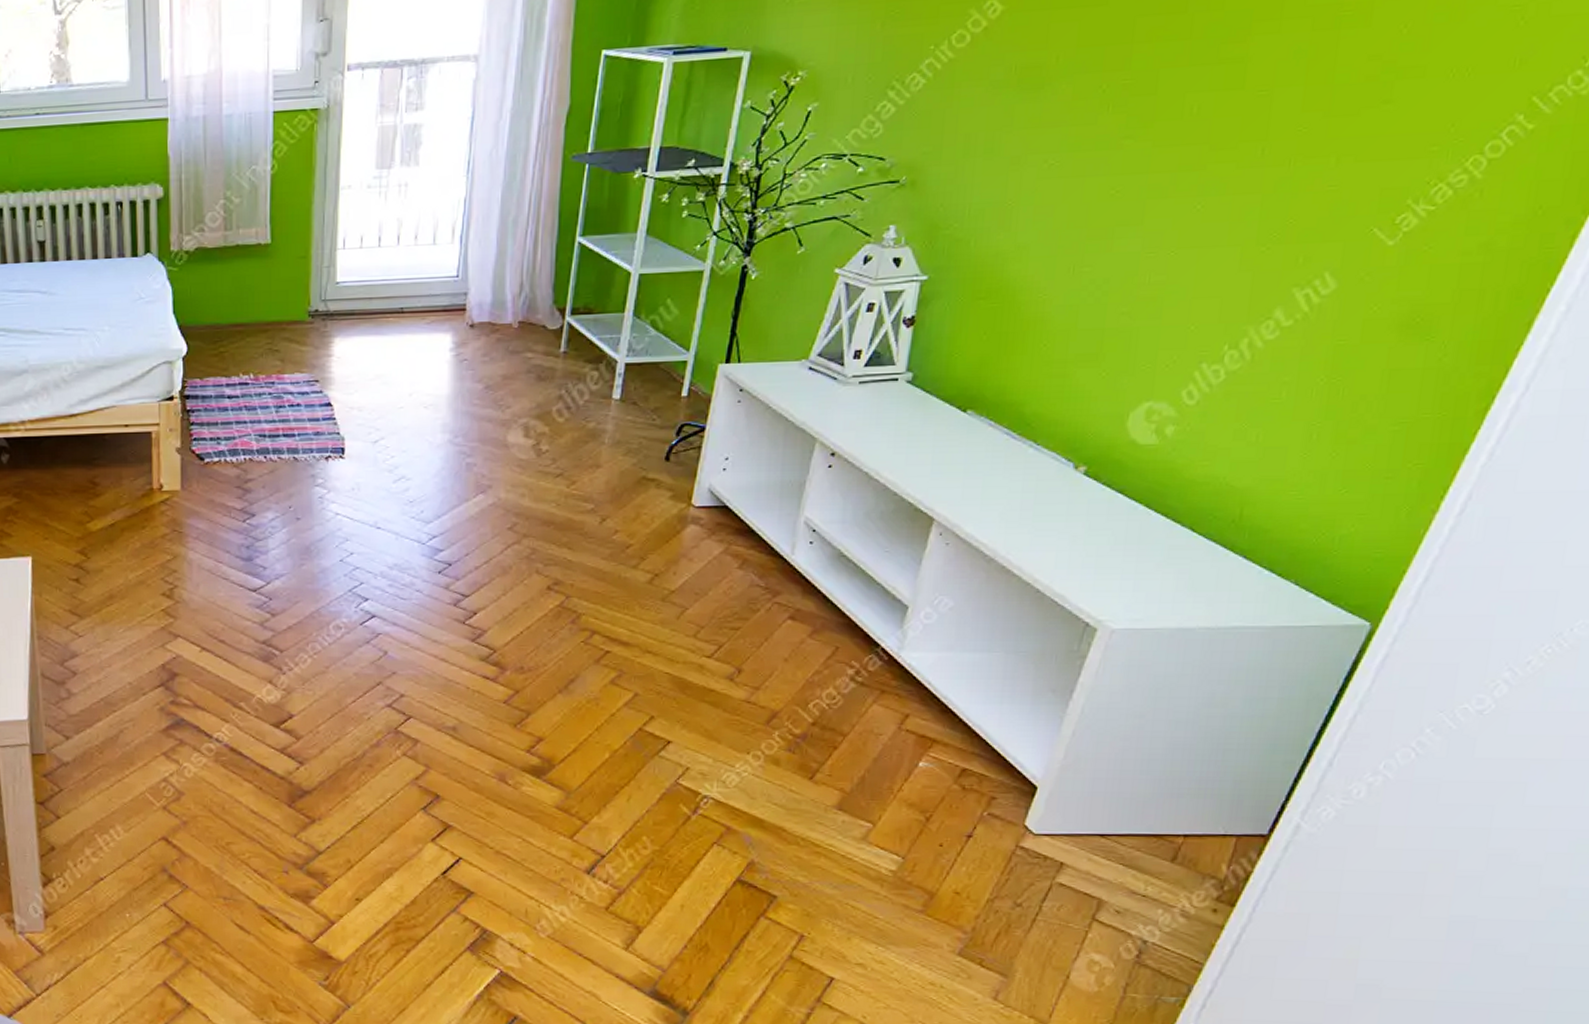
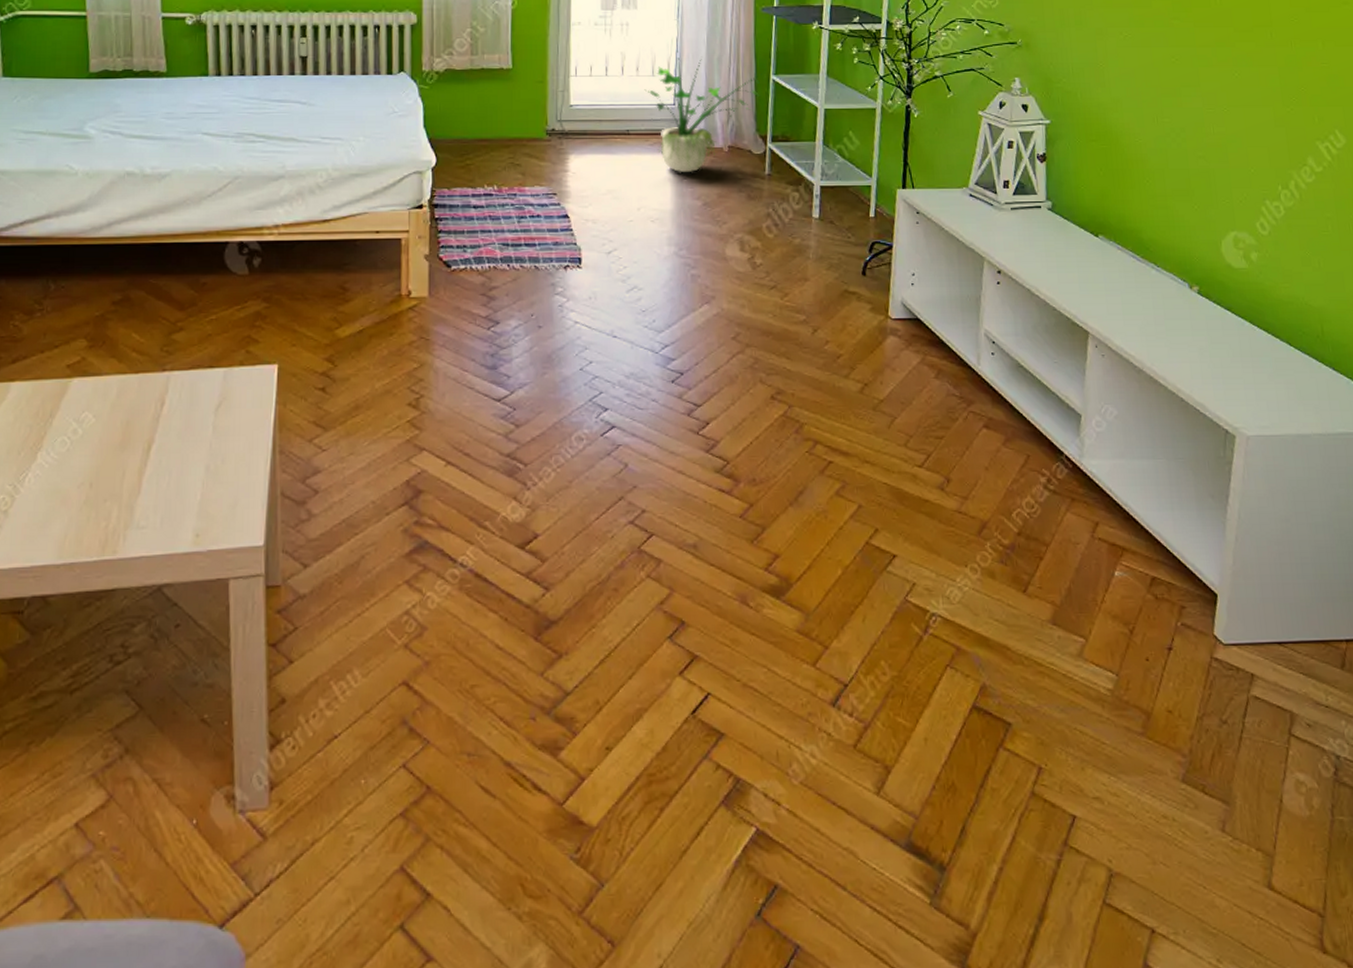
potted plant: none [423,207,566,354] -> present [644,45,762,173]

